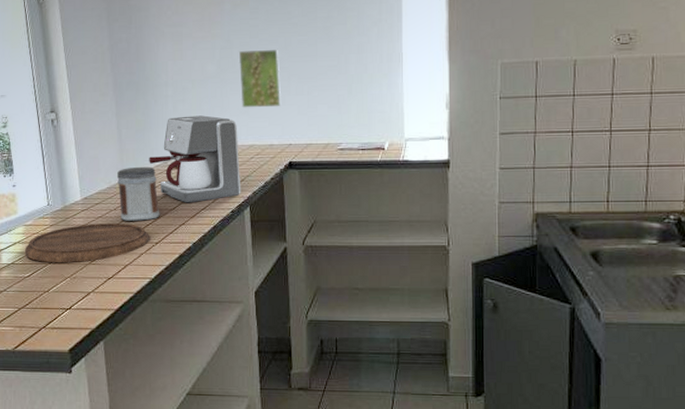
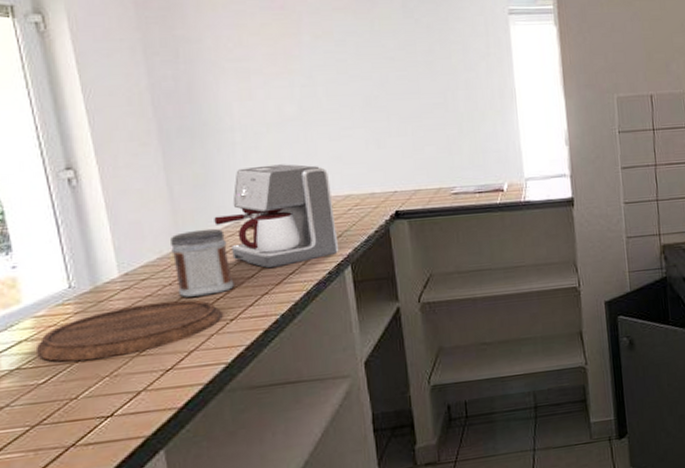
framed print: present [238,50,282,108] -> none [324,87,381,154]

